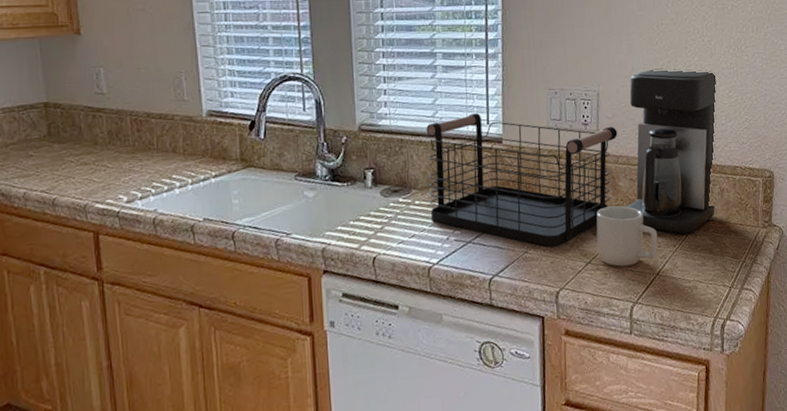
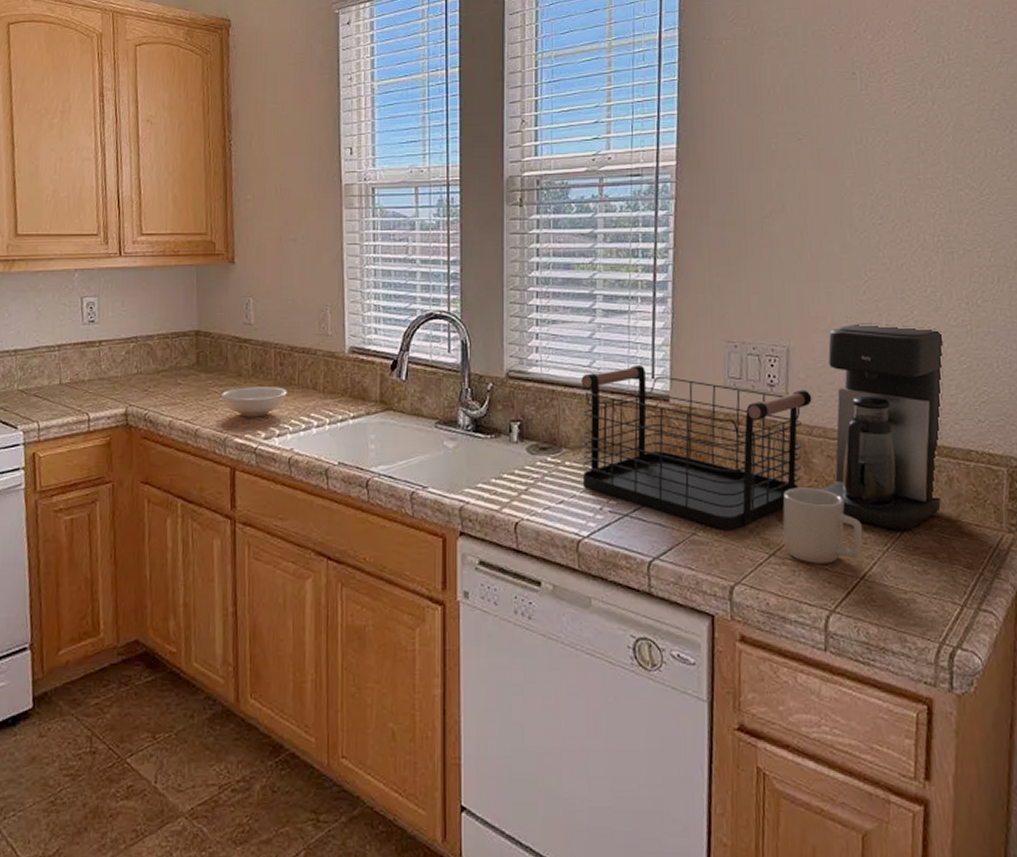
bowl: none [78,152,147,184] -> present [222,387,287,417]

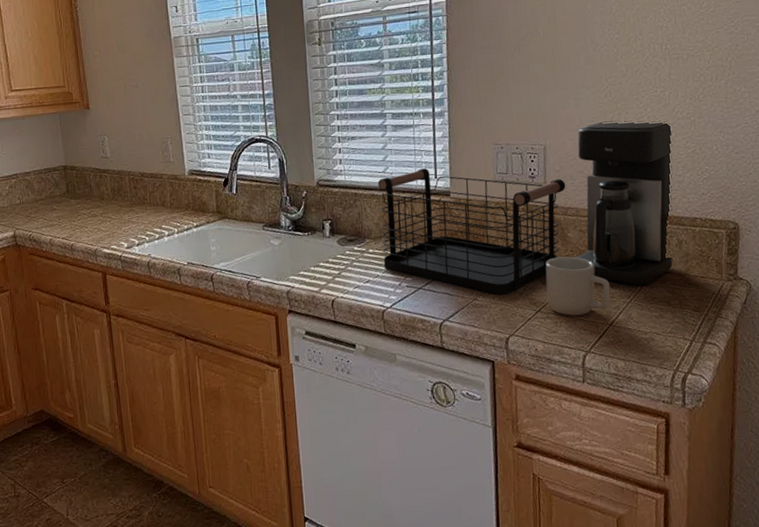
bowl: present [222,387,287,417] -> none [90,206,142,232]

